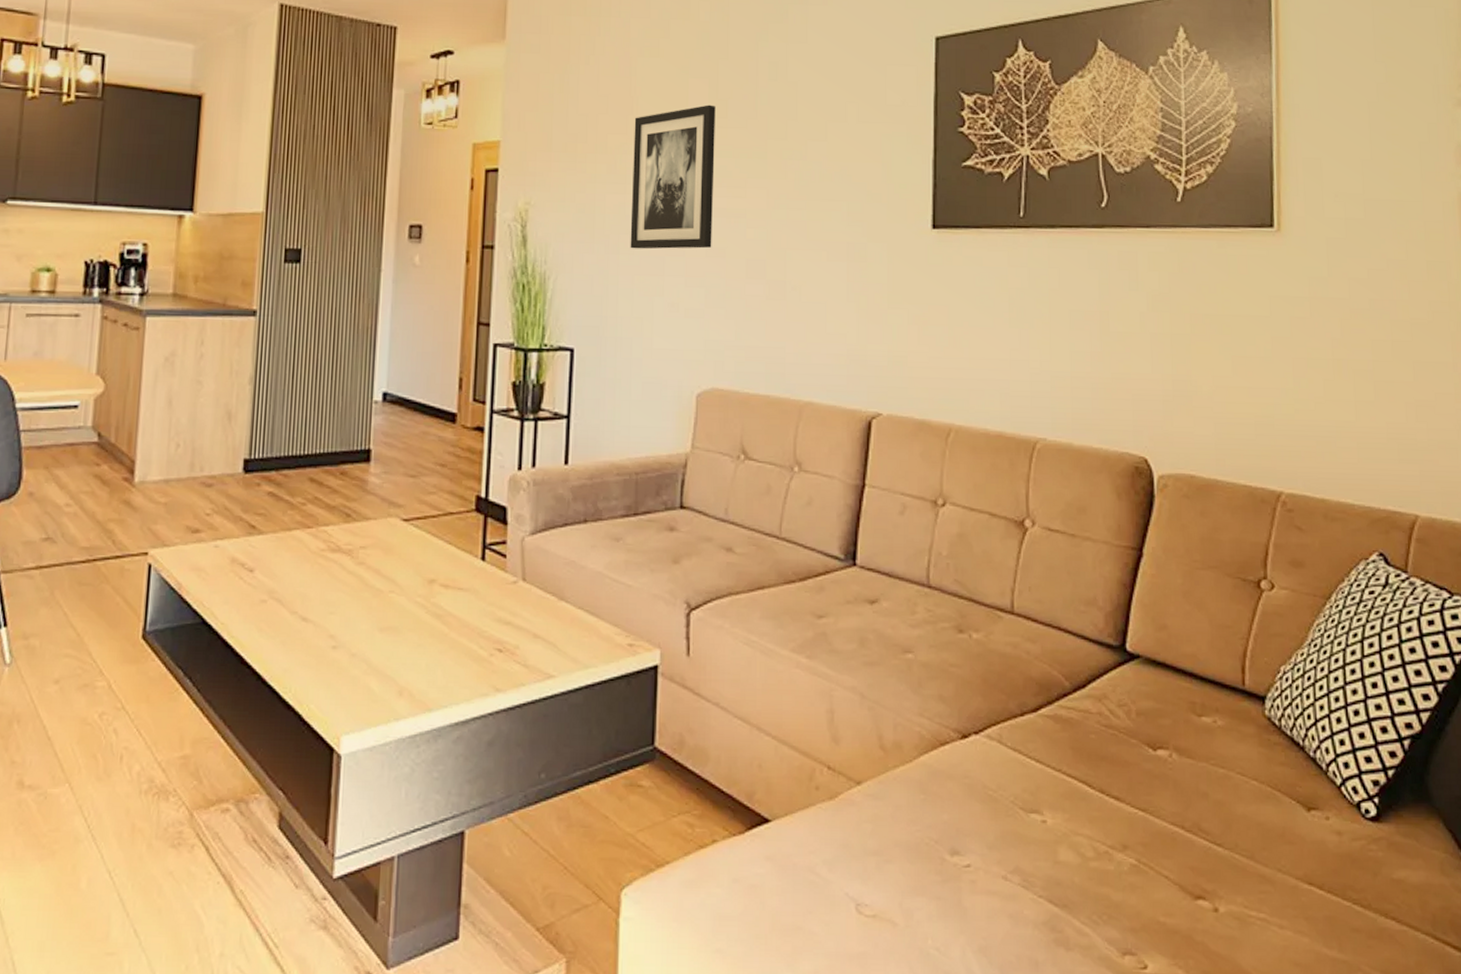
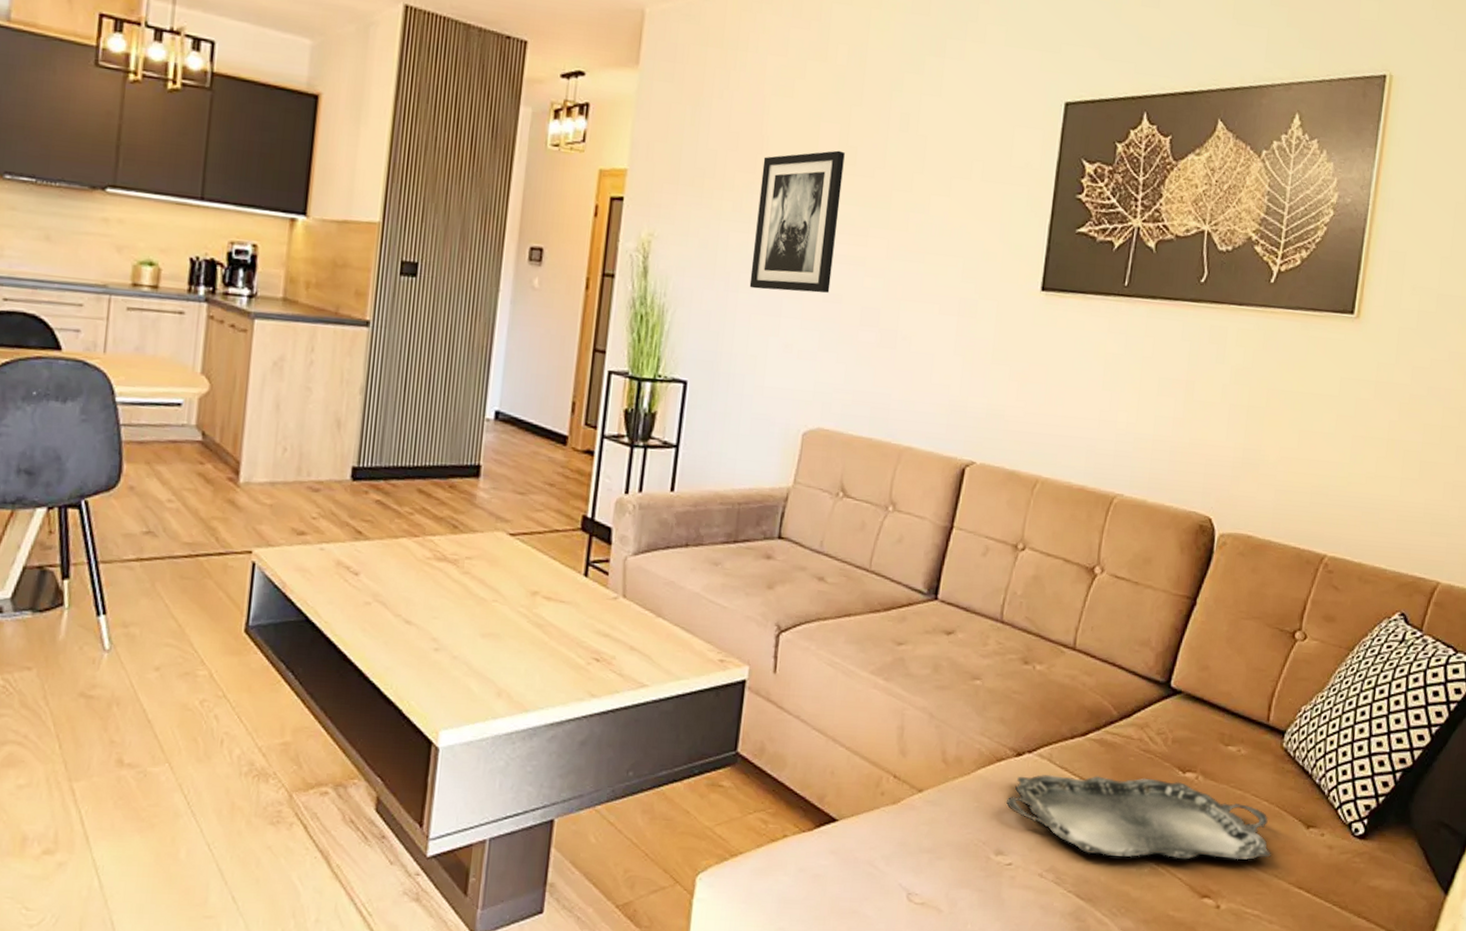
serving tray: none [955,758,1271,854] -> present [1005,774,1272,860]

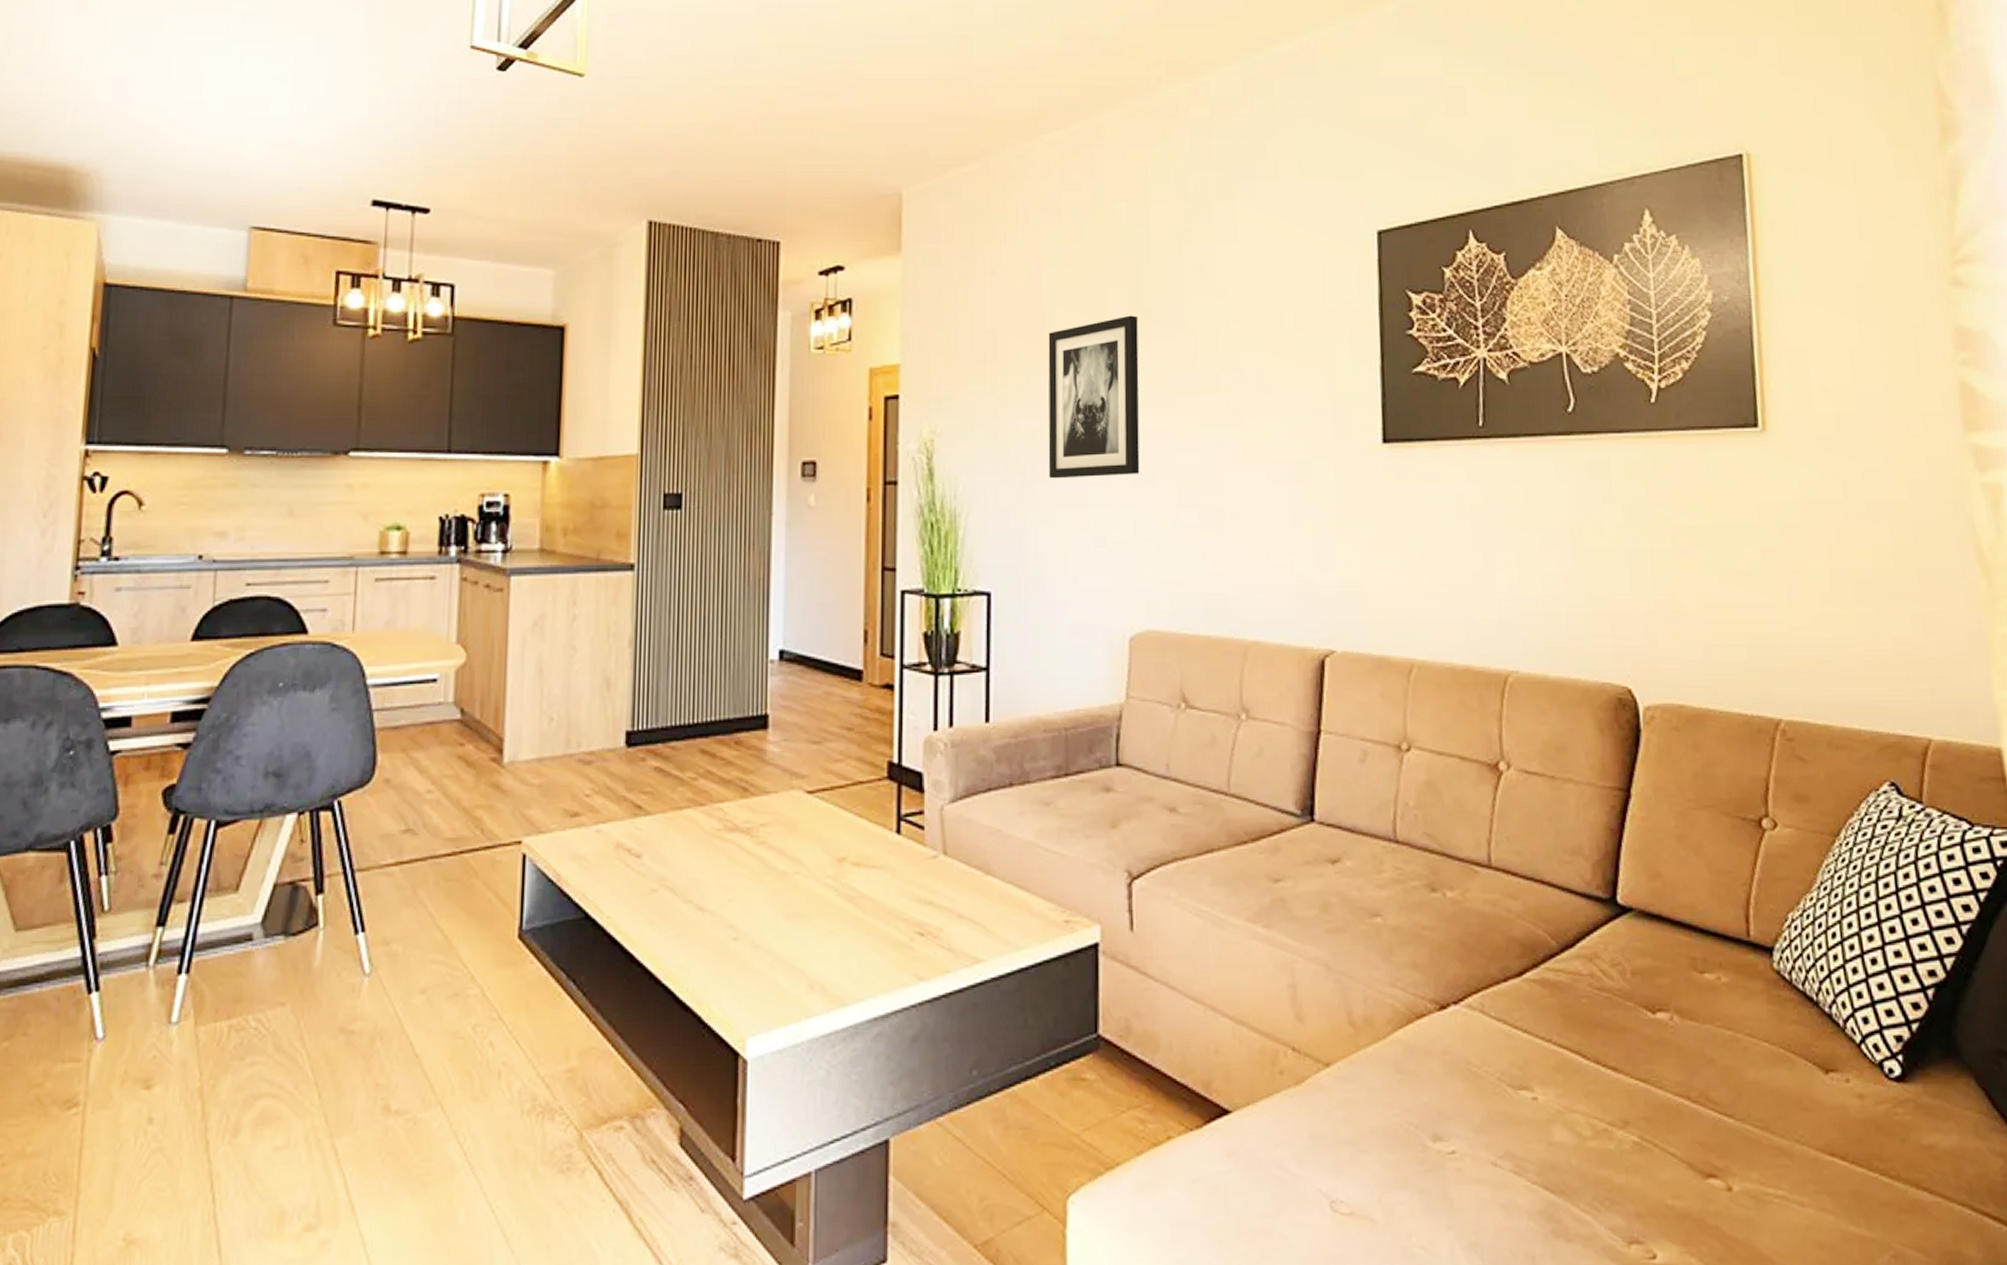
serving tray: present [1005,774,1272,860] -> none [1435,1024,1787,1132]

